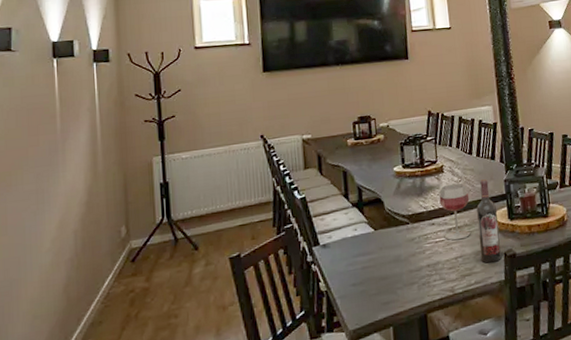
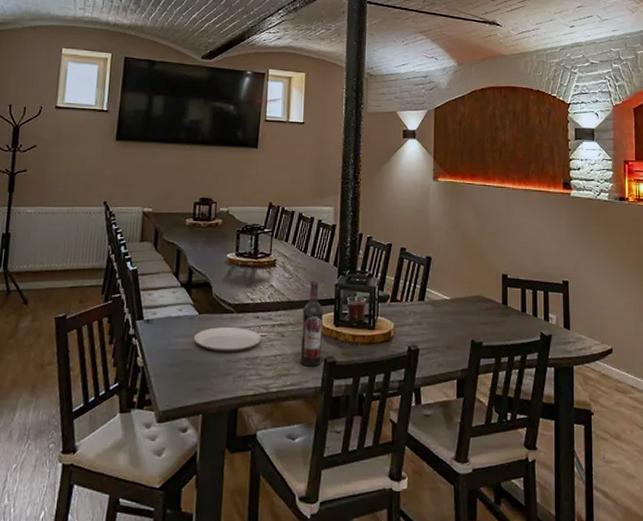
plate: none [372,236,440,264] -> present [193,326,261,352]
wineglass: present [439,183,471,241] -> none [266,279,298,338]

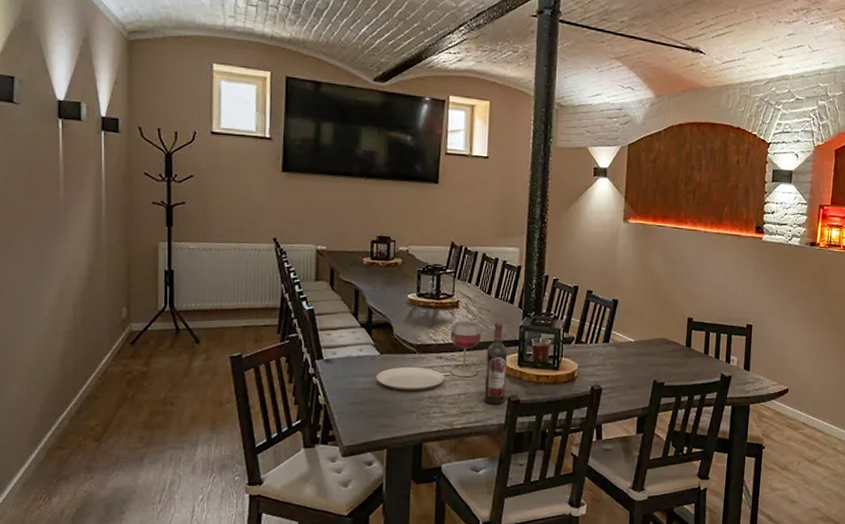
wineglass: none [266,279,298,338] -> present [450,321,482,378]

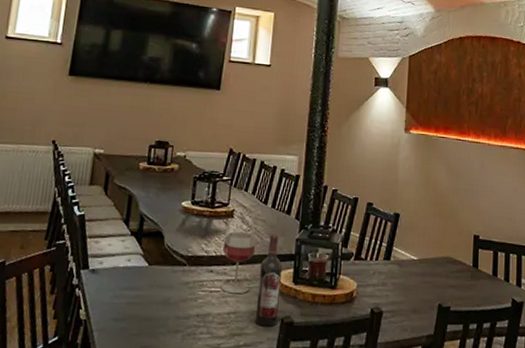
plate: present [375,366,445,391] -> none [141,280,215,308]

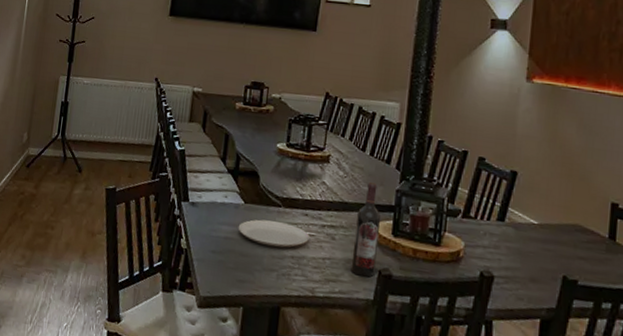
plate: none [141,280,215,308] -> present [238,219,310,248]
wineglass: present [220,231,256,294] -> none [315,177,353,241]

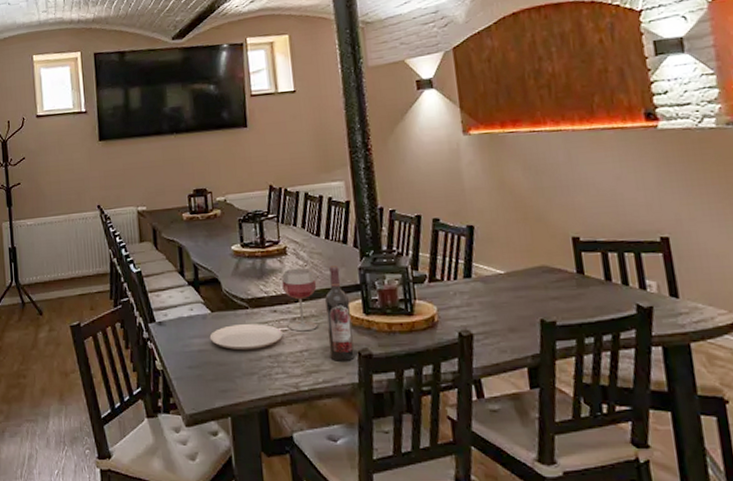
wineglass: none [315,177,353,241] -> present [281,268,318,332]

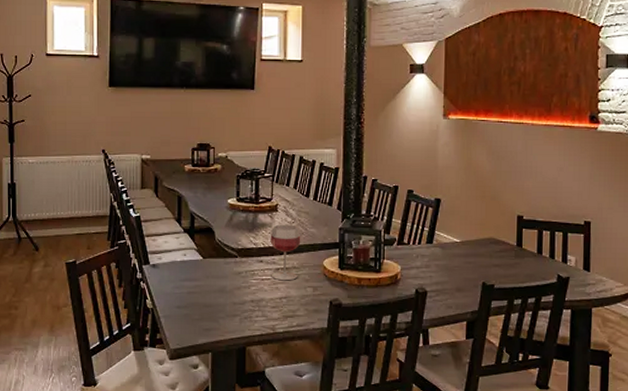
plate: present [209,323,283,351] -> none [199,270,266,295]
wine bottle: present [325,265,355,361] -> none [305,224,328,309]

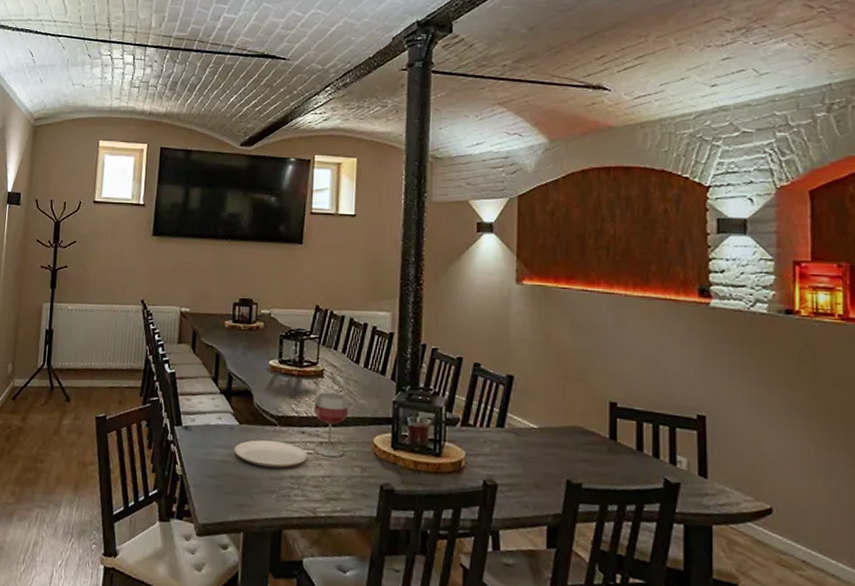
plate: none [199,270,266,295] -> present [234,440,308,469]

